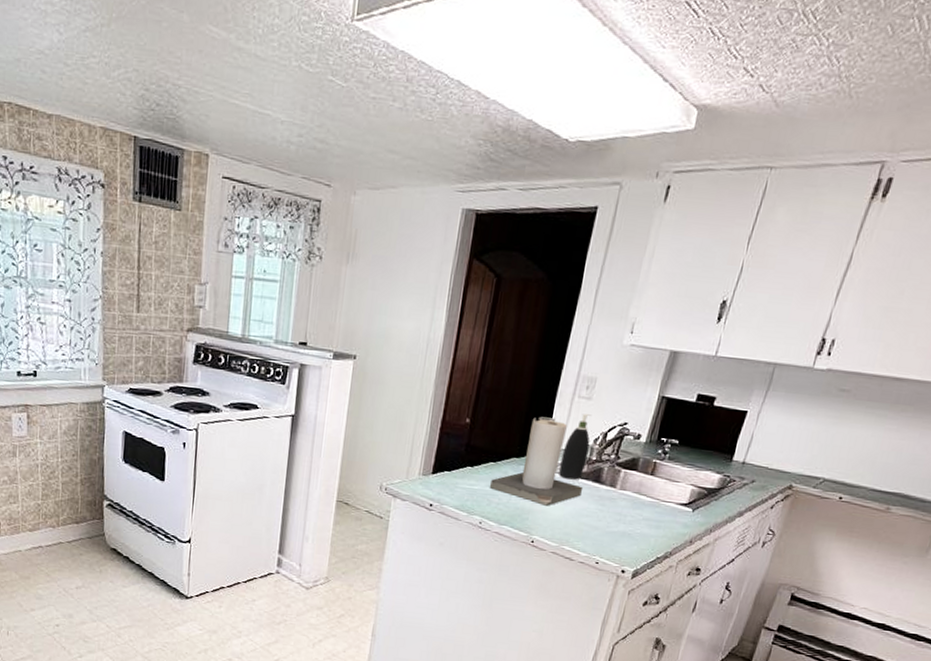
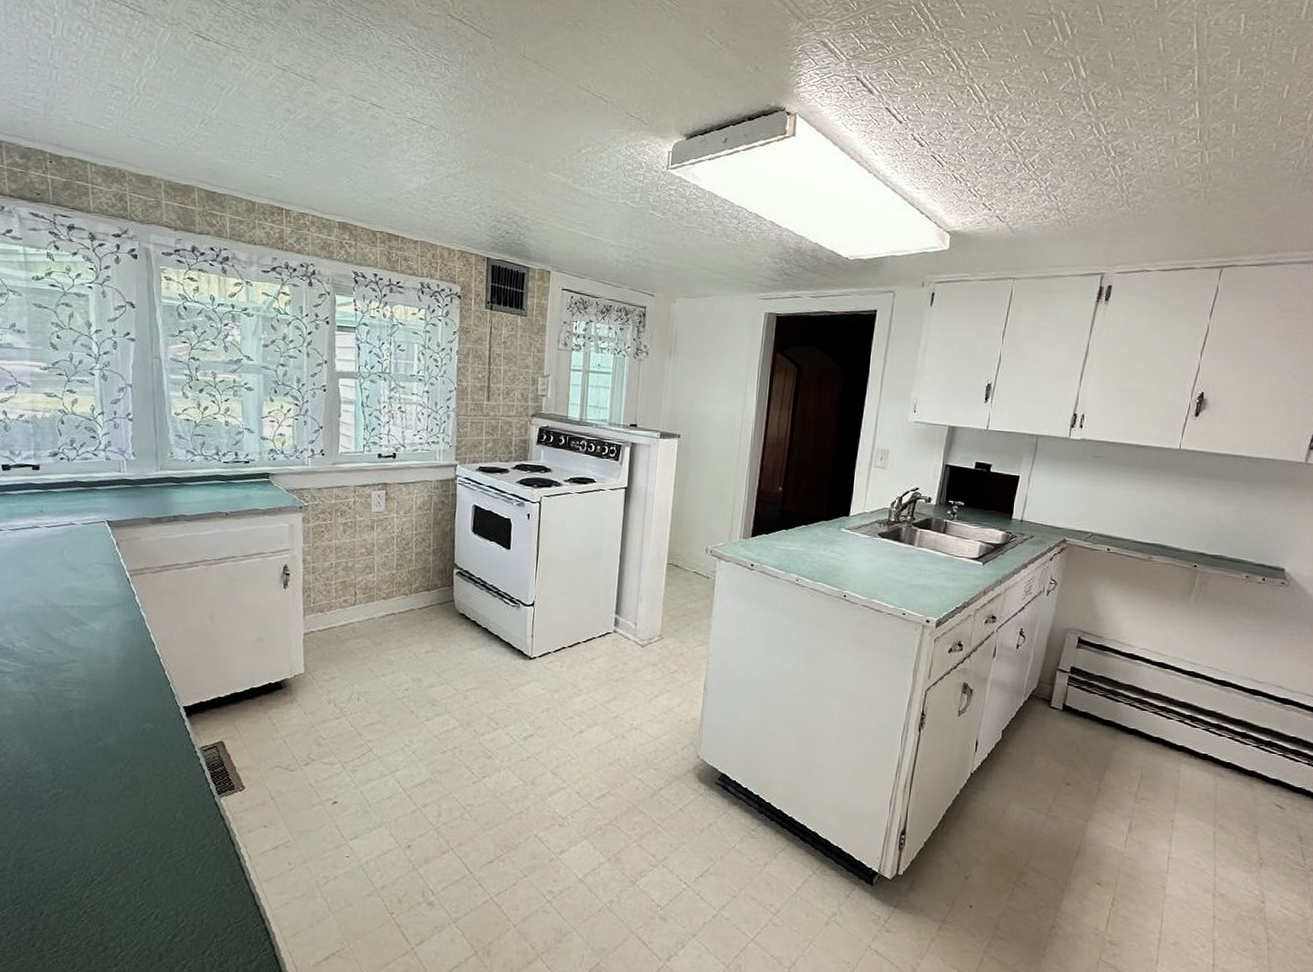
paper towel roll: present [489,416,582,506] -> none [803,484,885,563]
soap dispenser: present [559,414,592,480] -> none [863,481,888,539]

